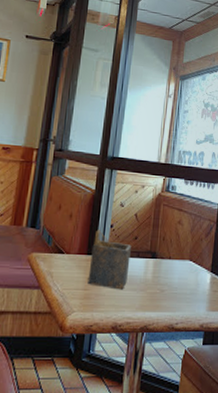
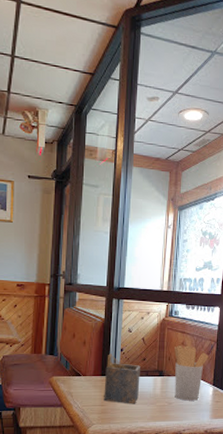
utensil holder: none [168,224,207,289] -> present [174,345,209,401]

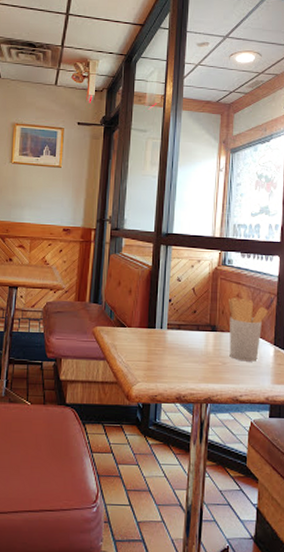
napkin holder: present [104,354,140,404] -> none [150,304,190,362]

